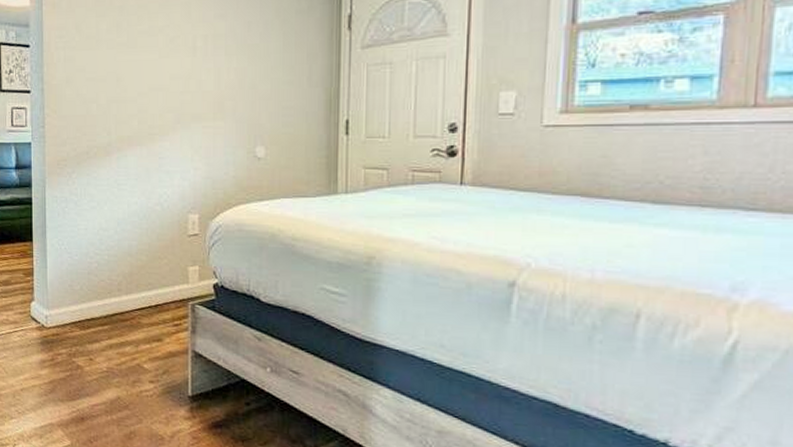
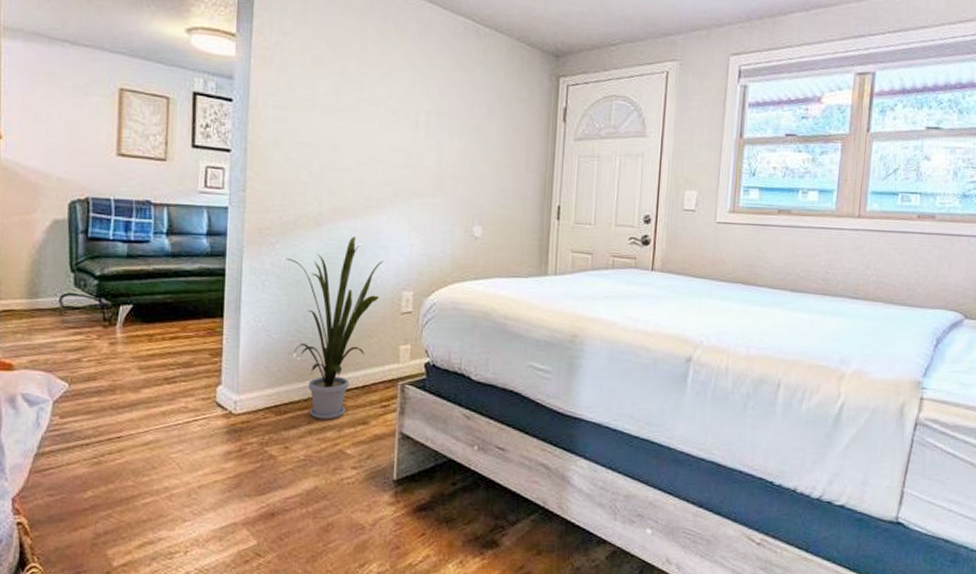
house plant: none [82,164,169,336] -> present [286,237,384,420]

